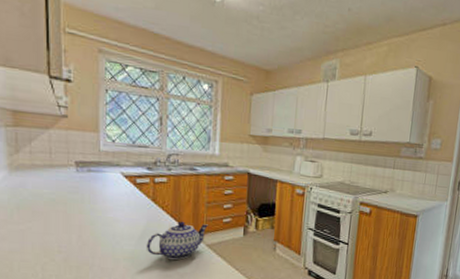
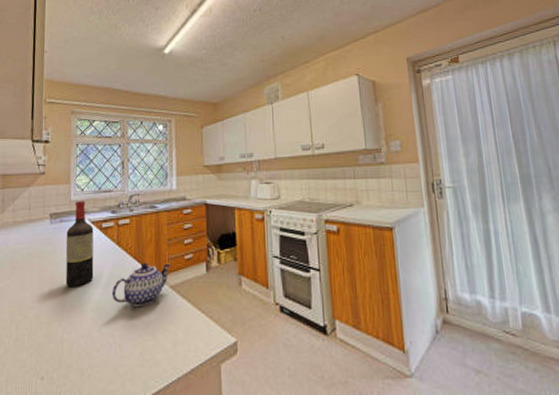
wine bottle: none [95,152,127,237] -> present [65,201,94,287]

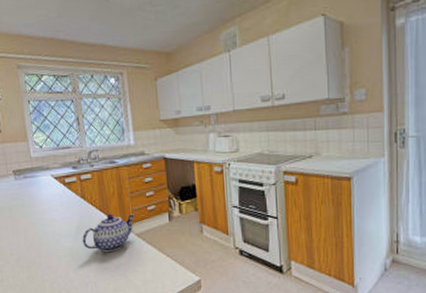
wine bottle: present [65,201,94,287] -> none [31,158,64,237]

